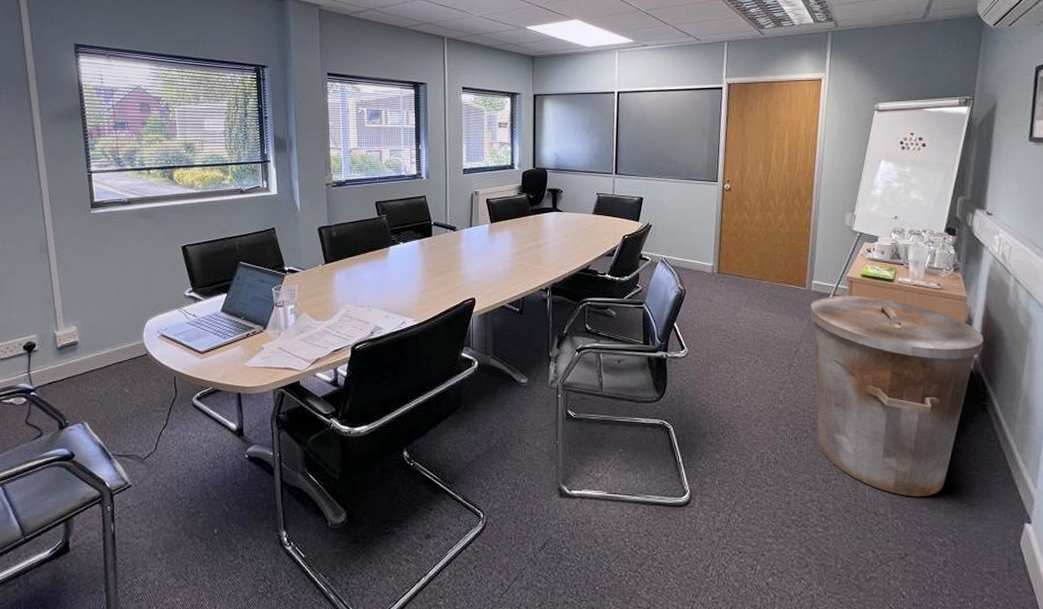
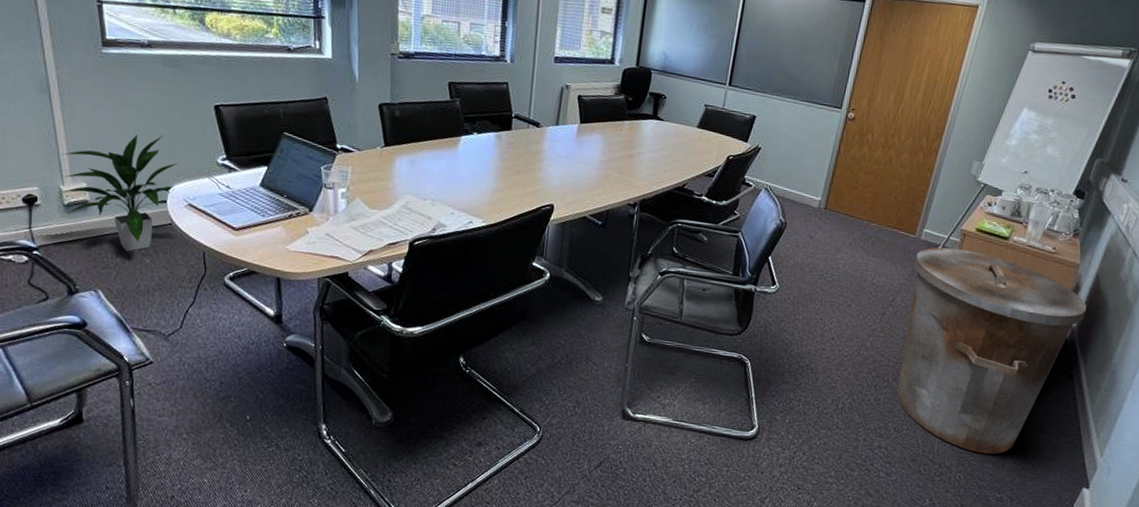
indoor plant: none [54,276,152,384] -> present [60,134,178,252]

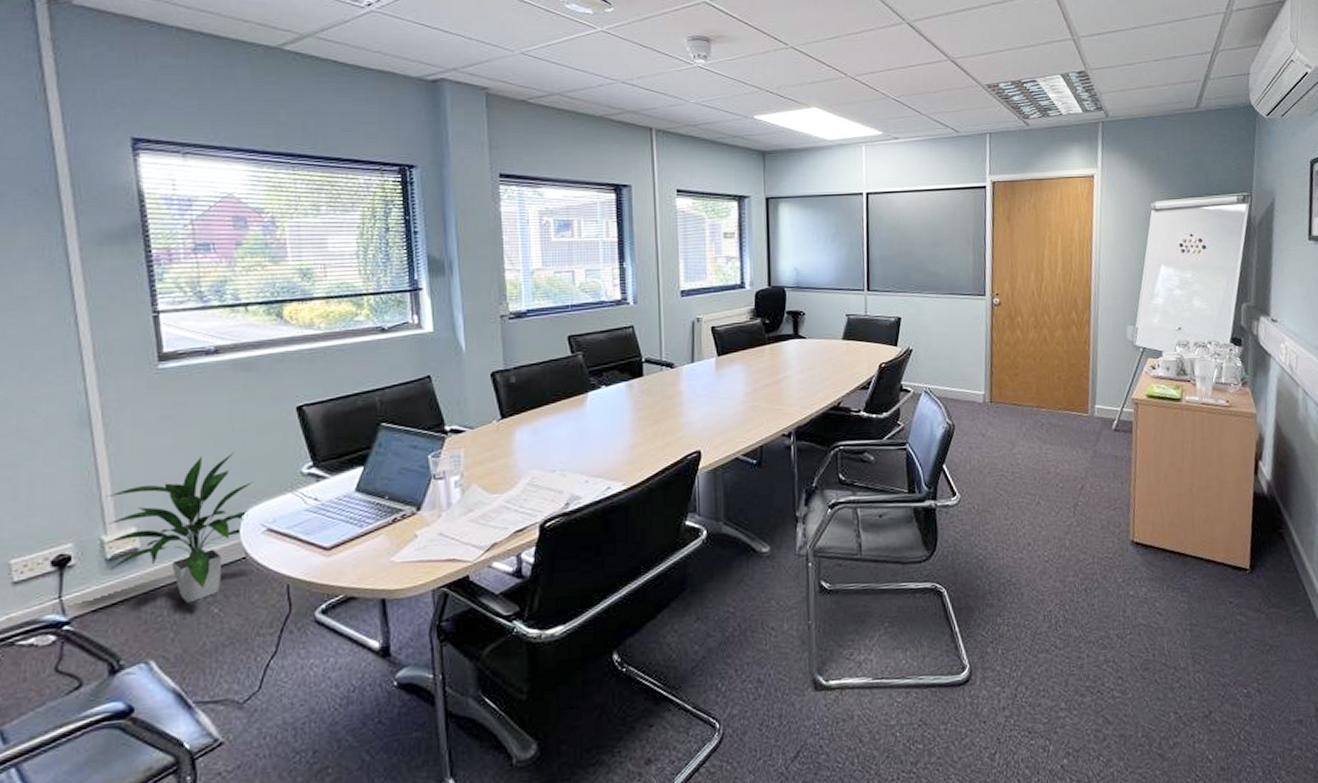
trash can: present [897,247,1087,454] -> none [1094,419,1277,645]

